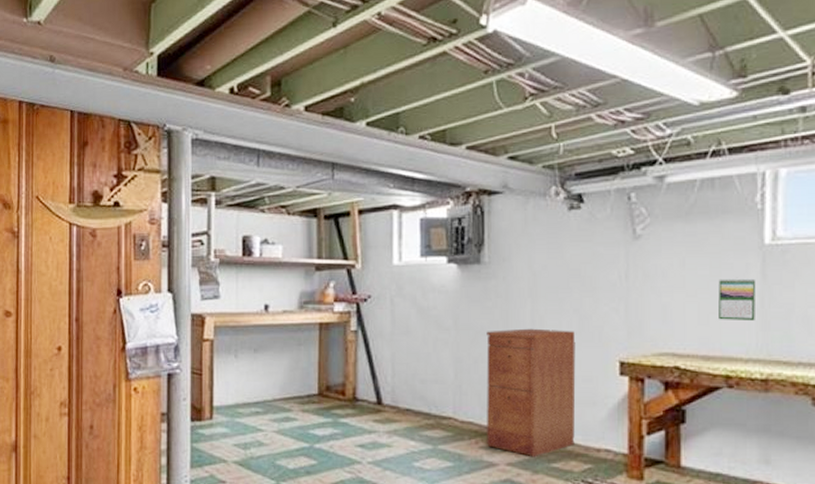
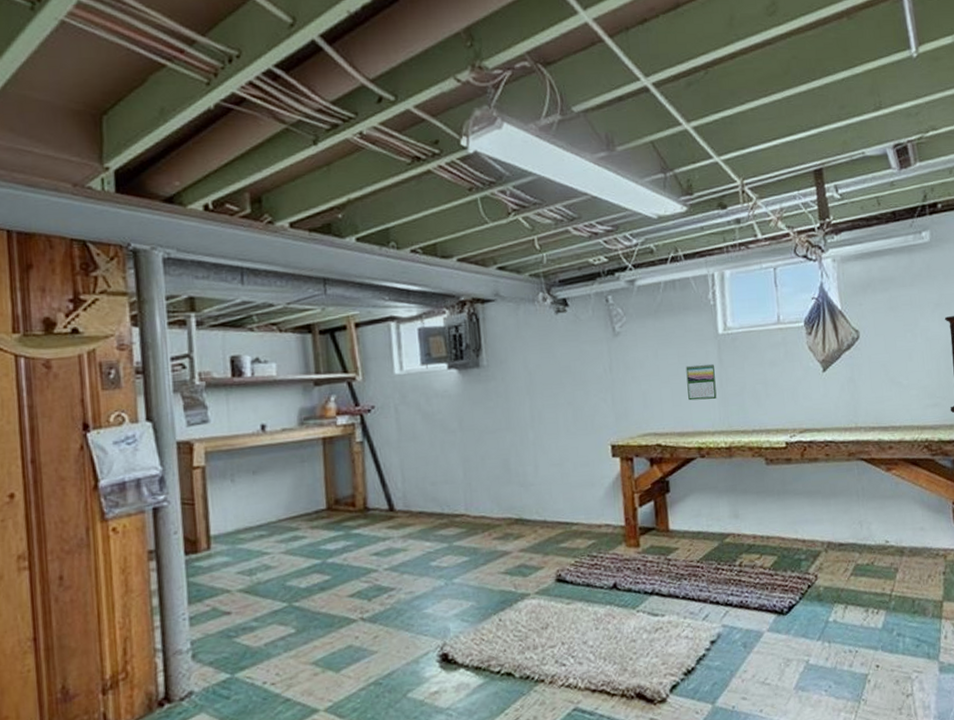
filing cabinet: present [486,328,576,458] -> none [490,422,579,541]

